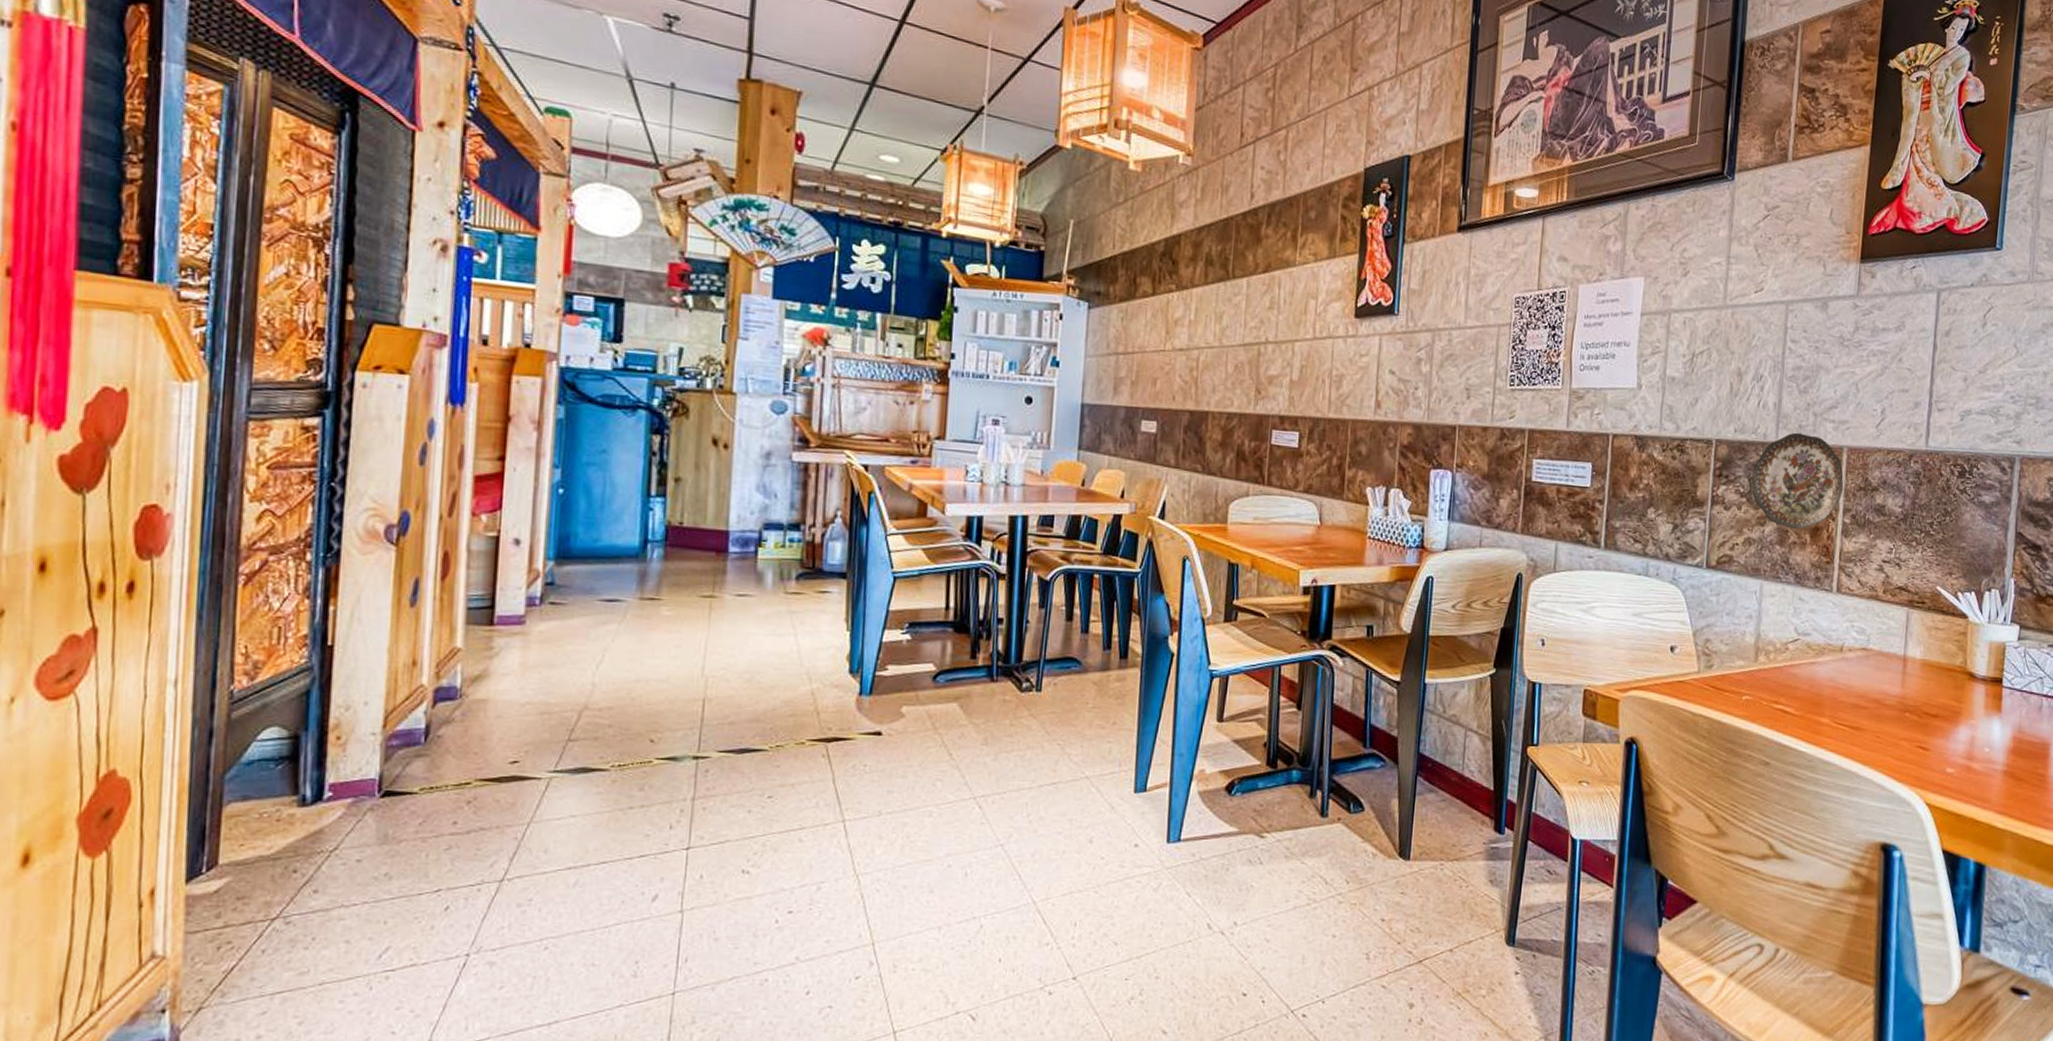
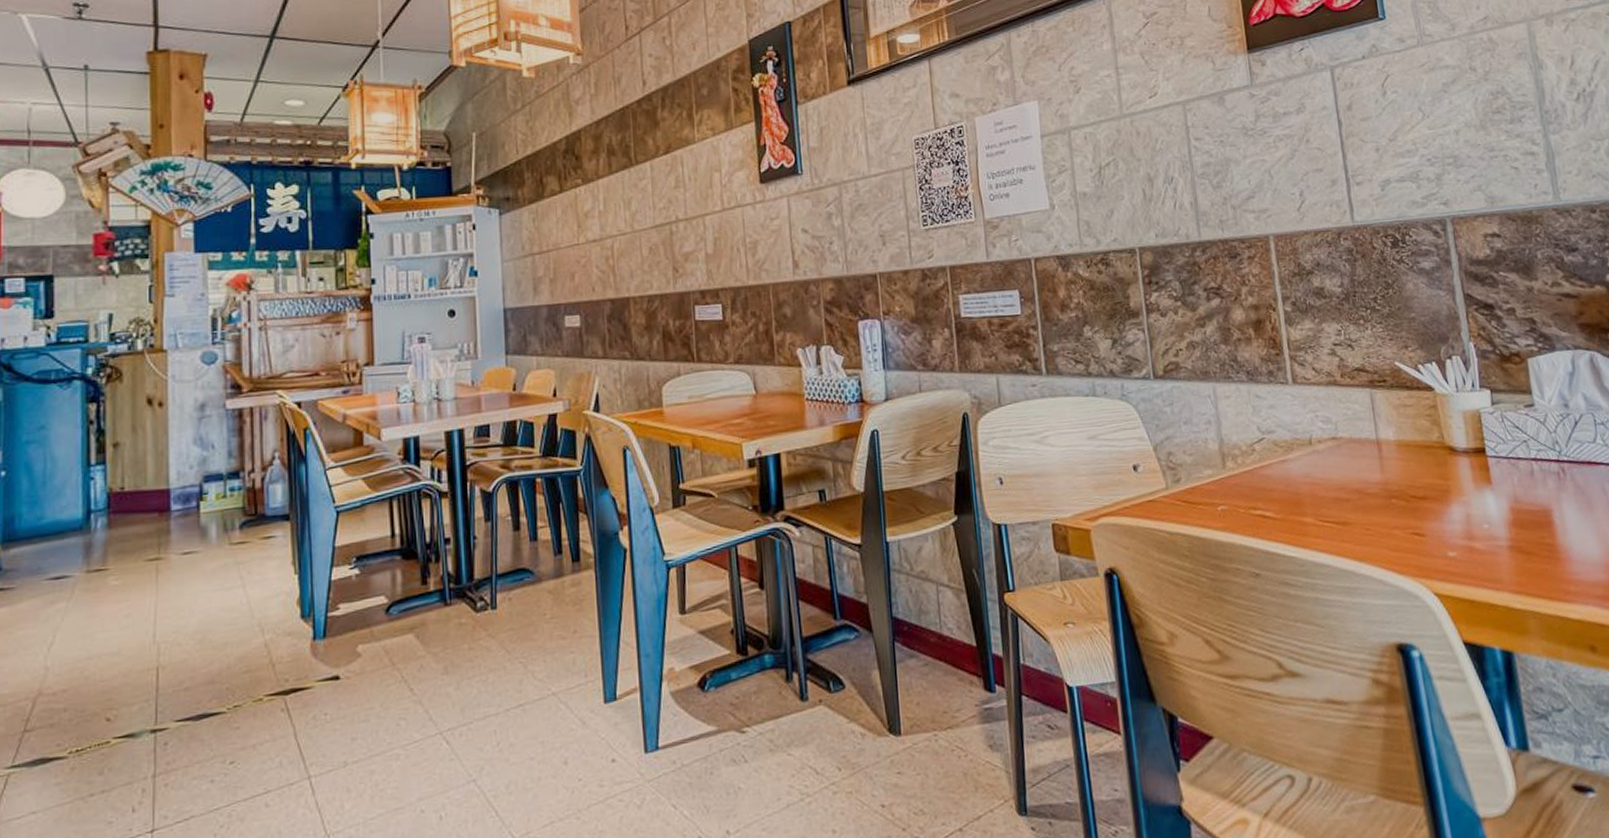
decorative plate: present [1752,432,1844,530] -> none [1181,228,1278,326]

